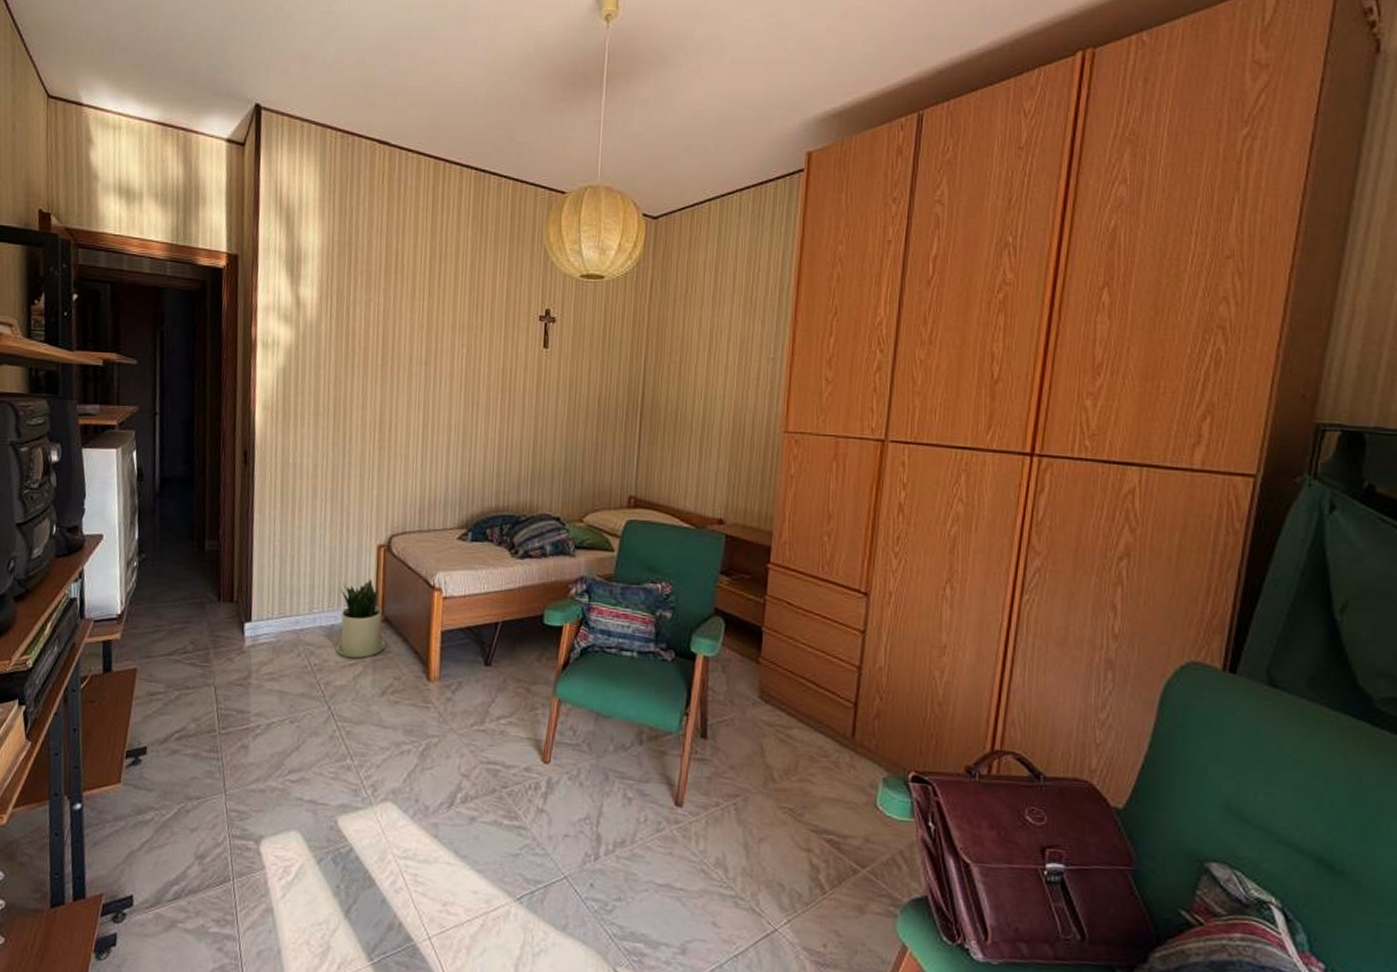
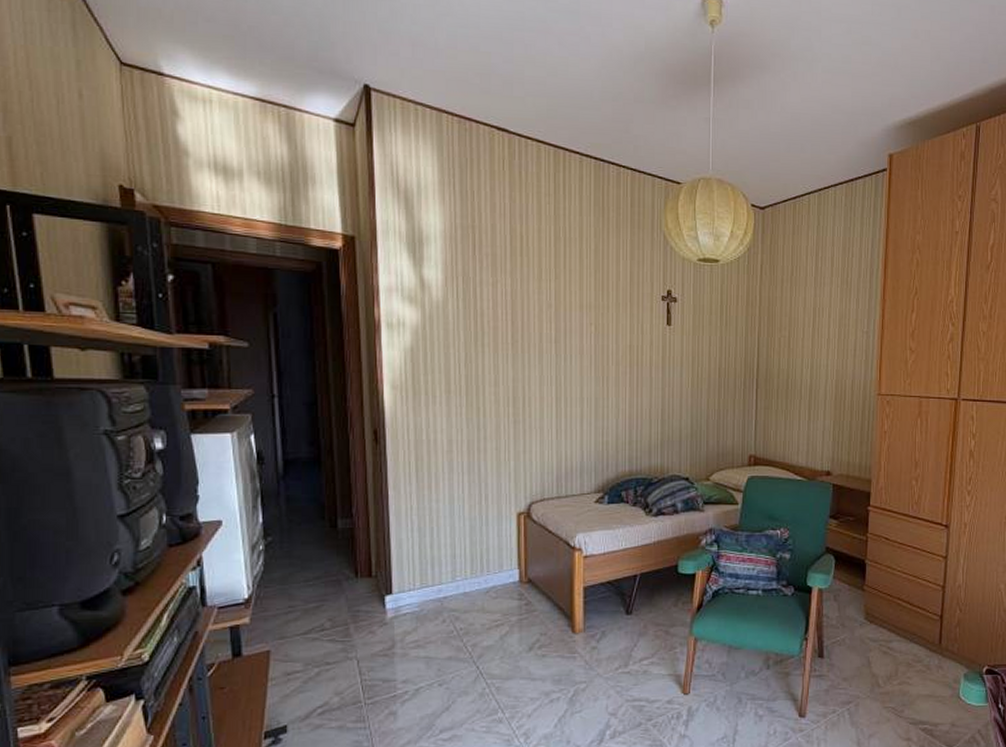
planter: present [335,579,385,659] -> none [481,545,530,620]

